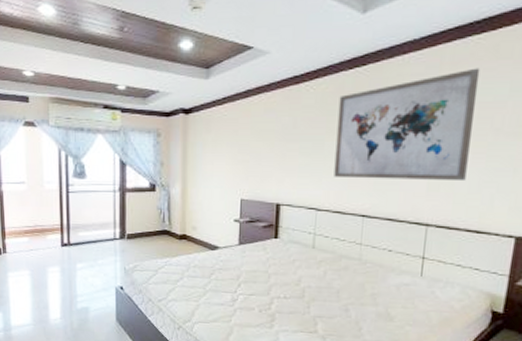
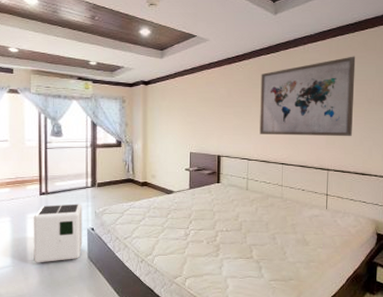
air purifier: none [54,257,110,323] -> present [33,204,83,263]

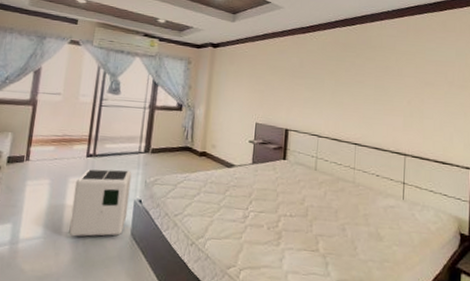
wall art: present [260,56,356,137] -> none [332,36,435,121]

